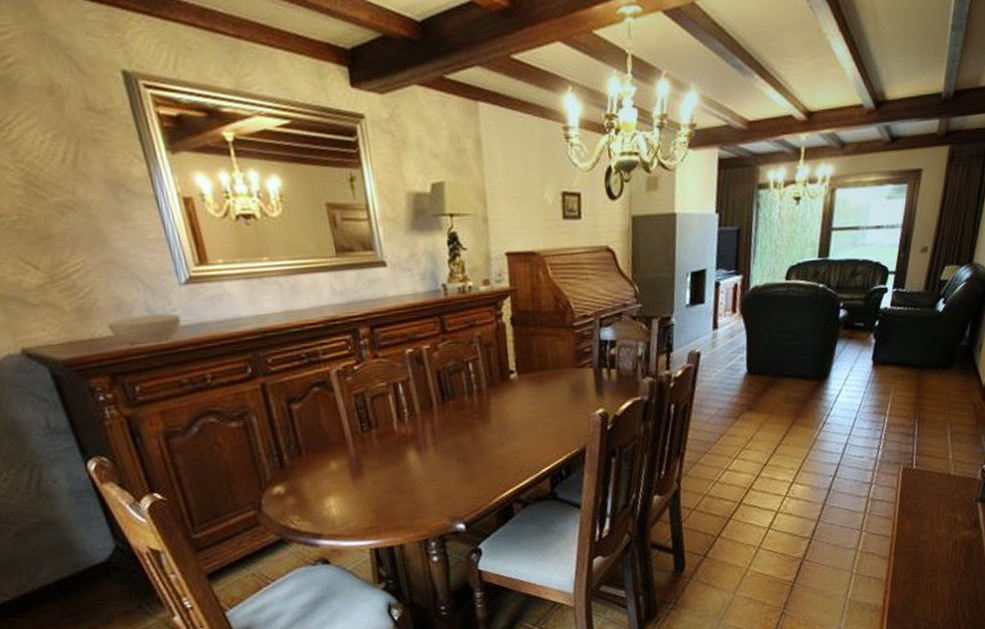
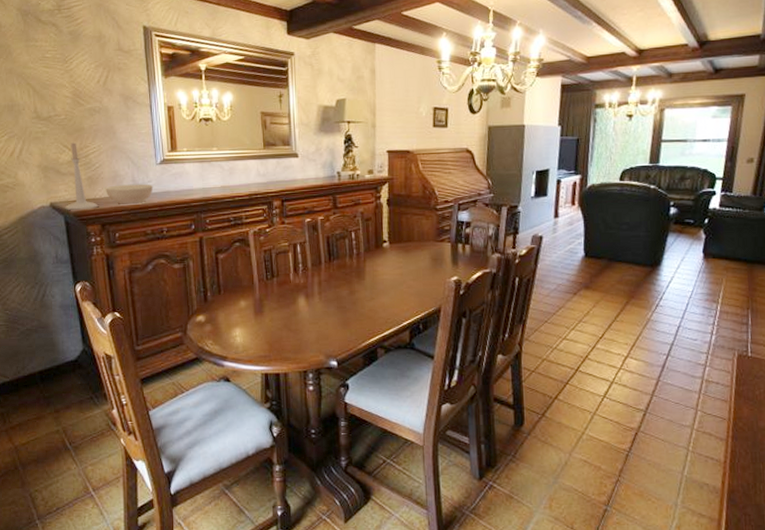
candlestick: none [36,257,100,359] -> present [65,142,98,211]

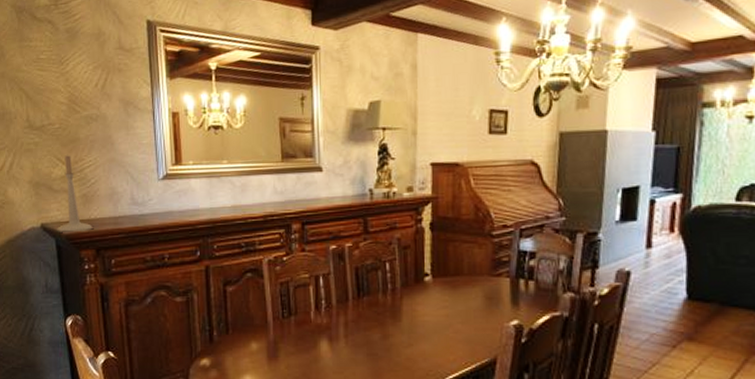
bowl: present [104,184,154,205] -> none [100,202,155,227]

